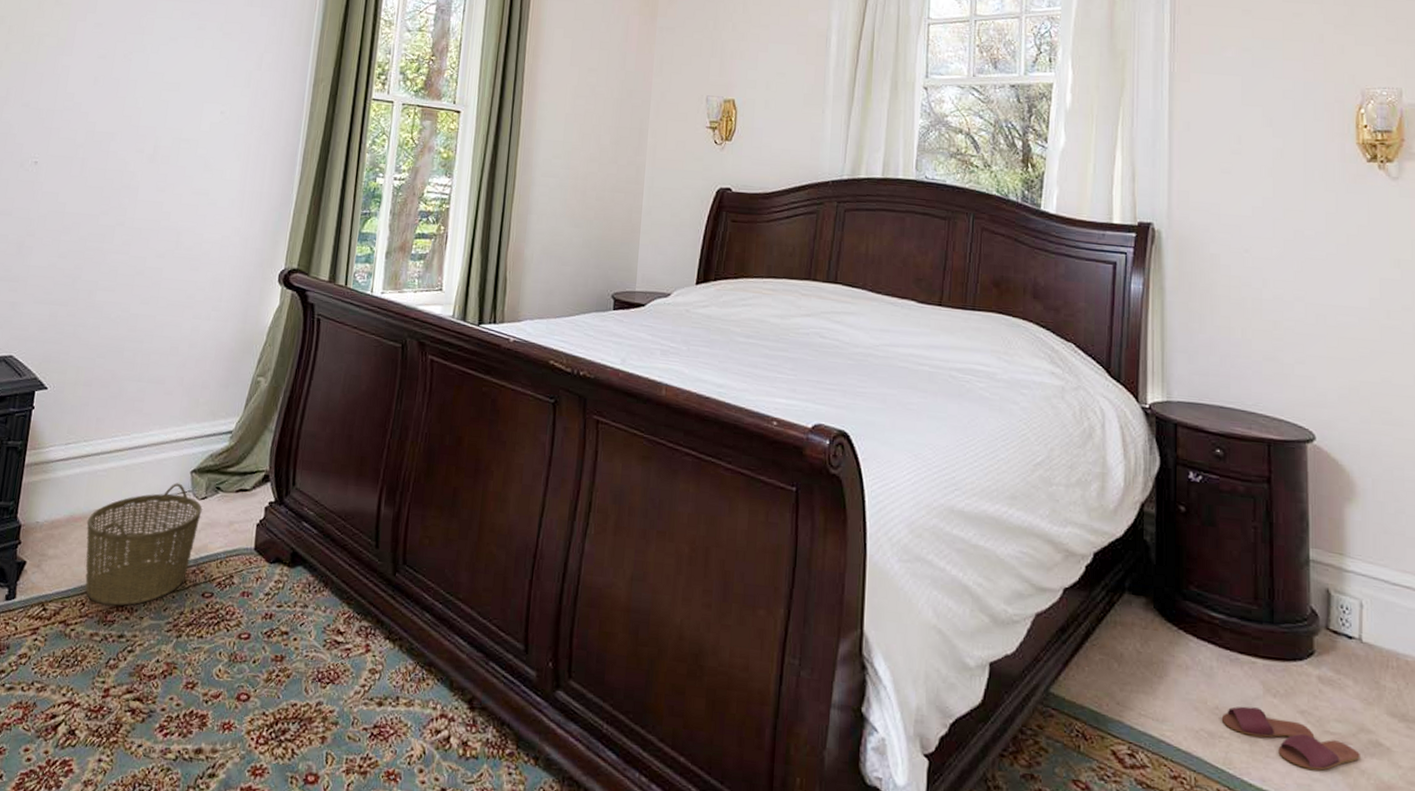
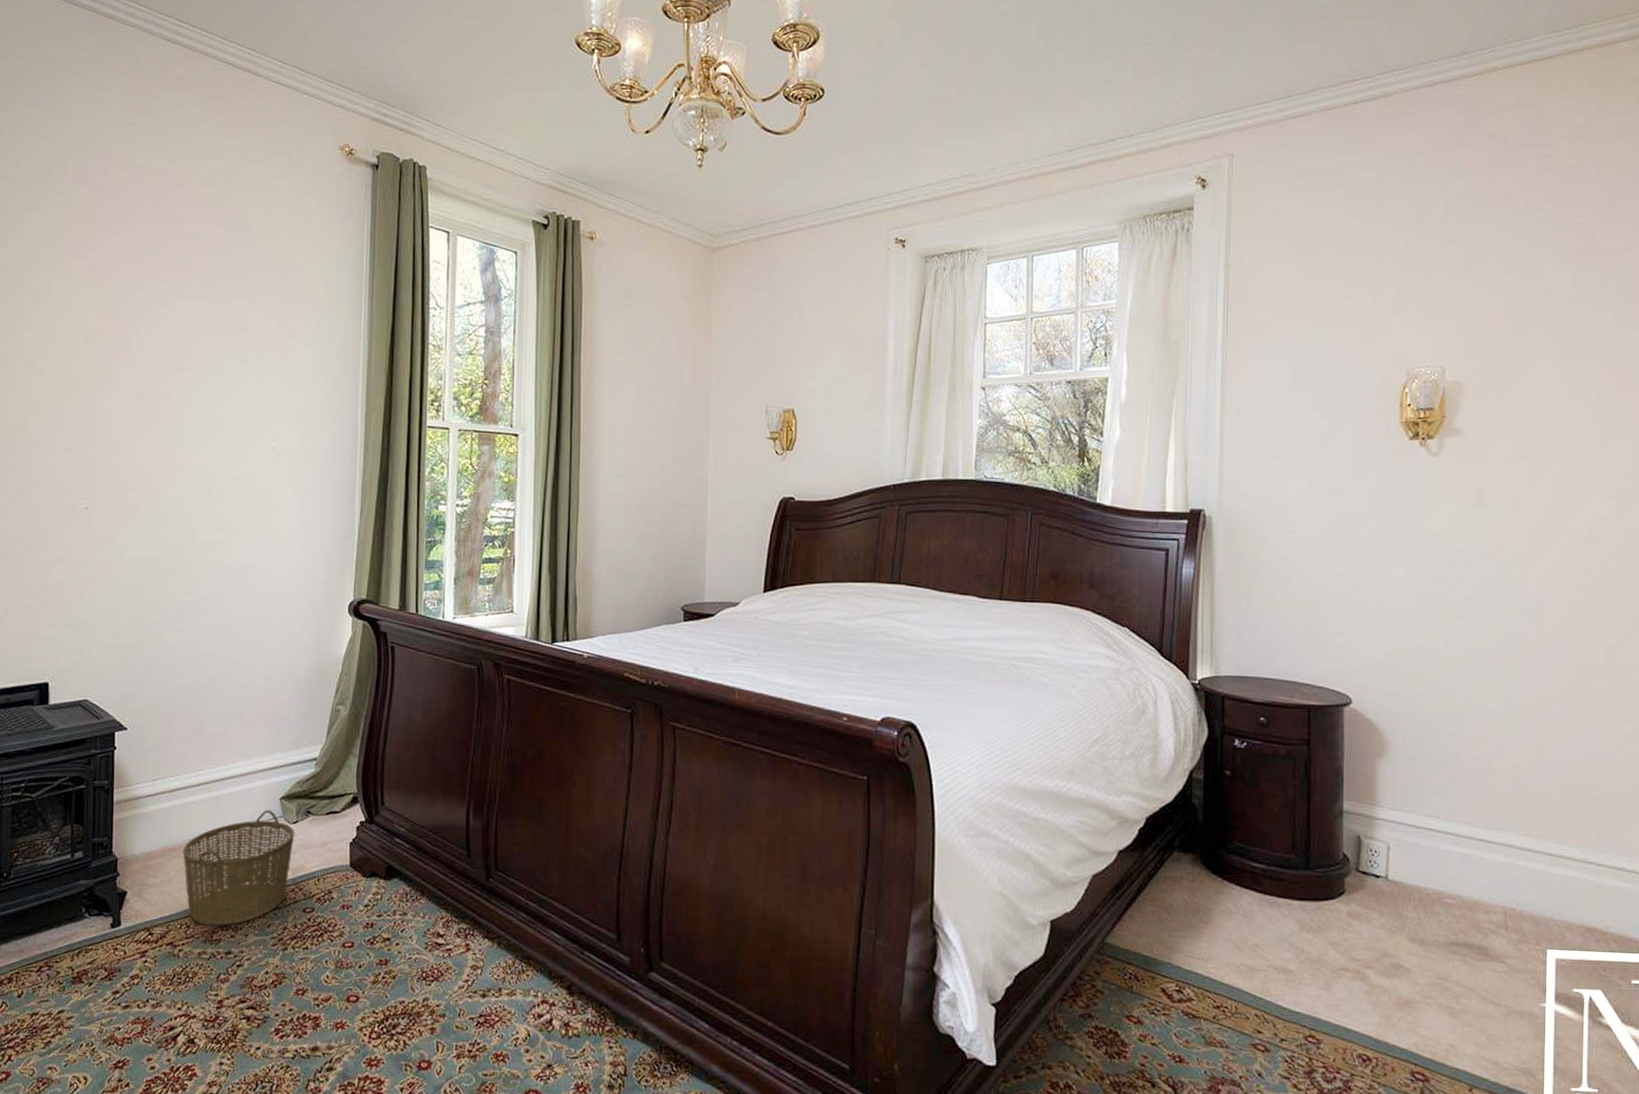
slippers: present [1221,706,1360,771] -> none [1260,942,1383,992]

